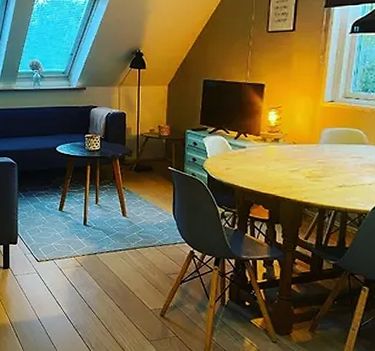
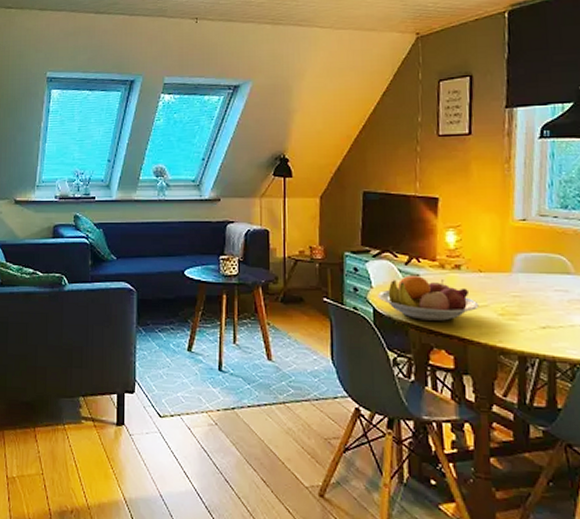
fruit bowl: none [211,148,291,183] -> present [377,276,479,321]

